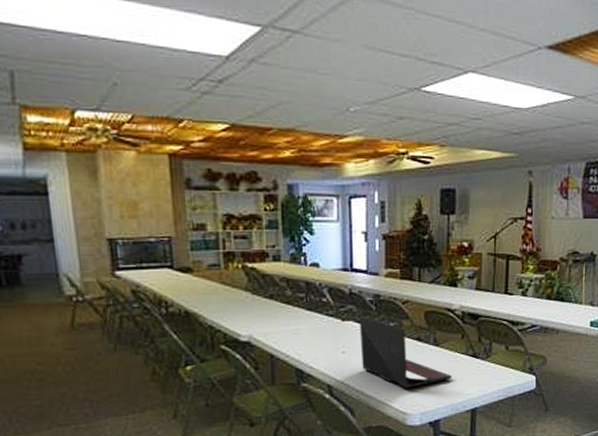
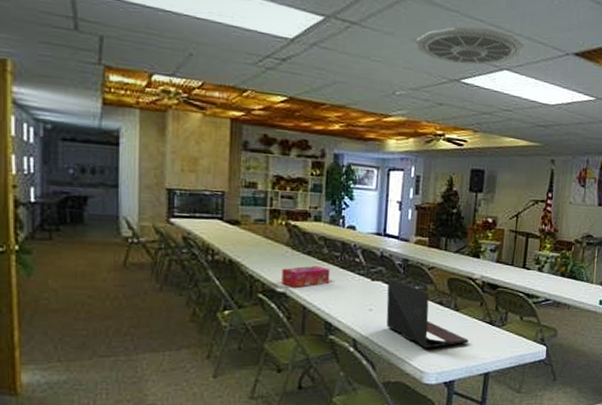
tissue box: none [244,309,297,335] -> present [281,265,331,288]
ceiling vent: none [367,25,490,70] -> present [415,26,524,65]

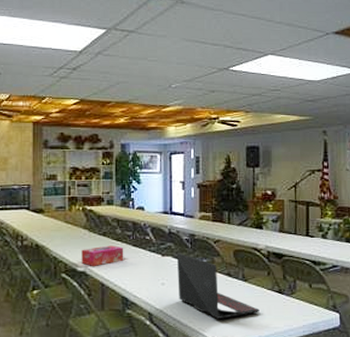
ceiling vent: present [415,26,524,65] -> none [186,21,285,55]

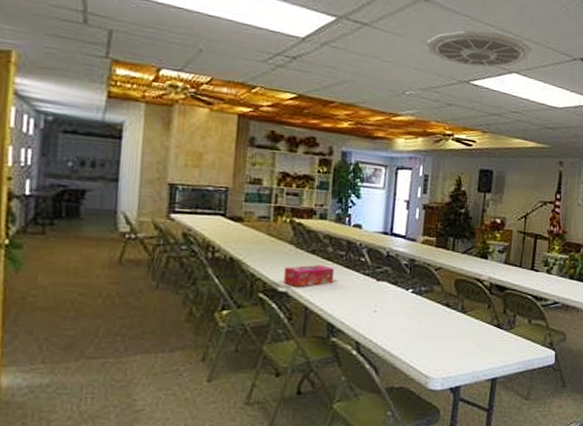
laptop: present [176,253,260,319] -> none [391,279,476,352]
ceiling vent: none [186,21,285,55] -> present [426,30,533,68]

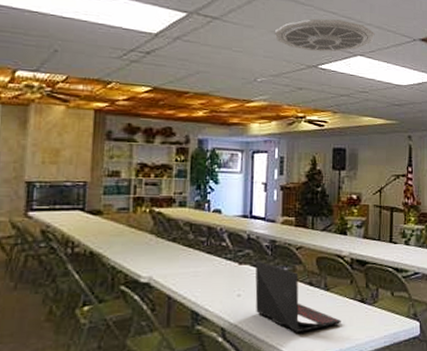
tissue box: present [283,264,335,287] -> none [145,252,196,277]
laptop: none [391,279,476,352] -> present [255,261,341,332]

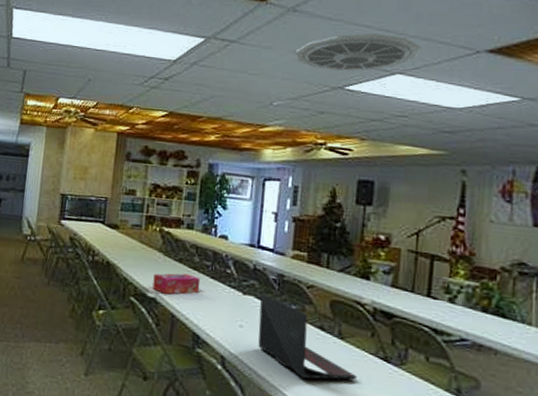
tissue box: none [145,252,196,277] -> present [152,273,201,295]

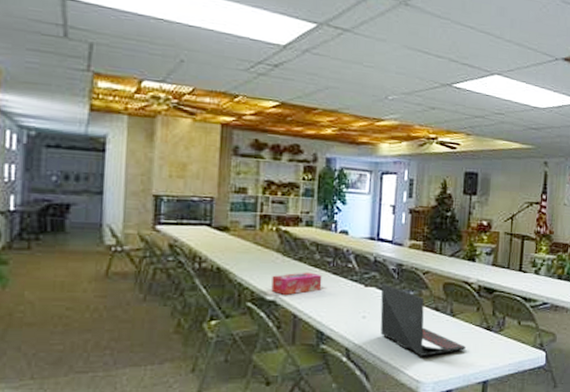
ceiling vent: present [295,33,421,72] -> none [407,33,515,70]

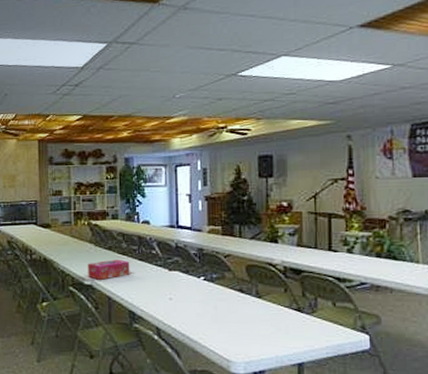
laptop: present [380,284,466,356] -> none [184,268,276,336]

